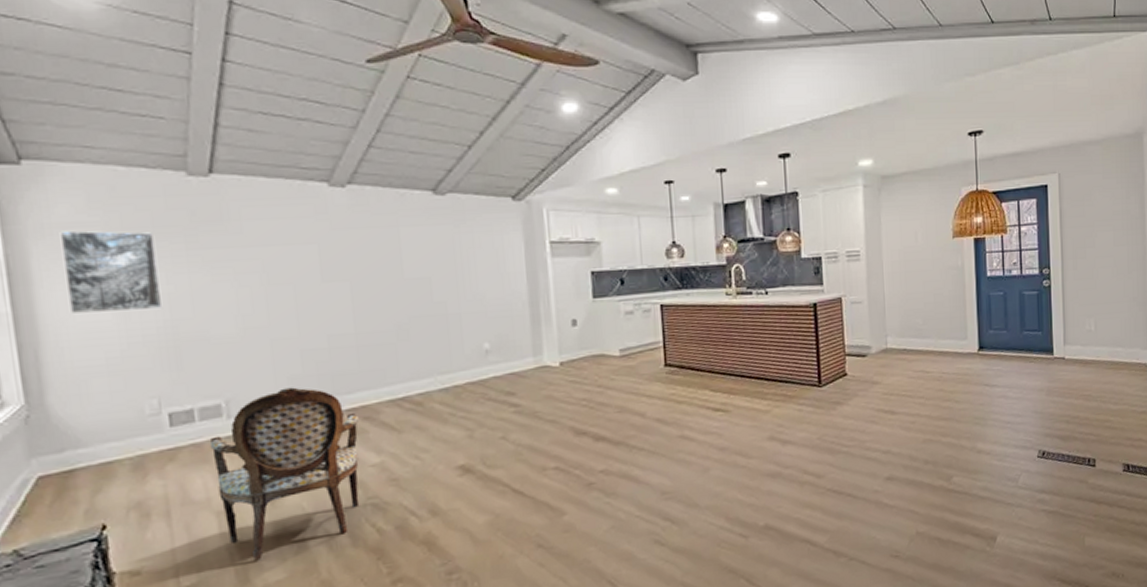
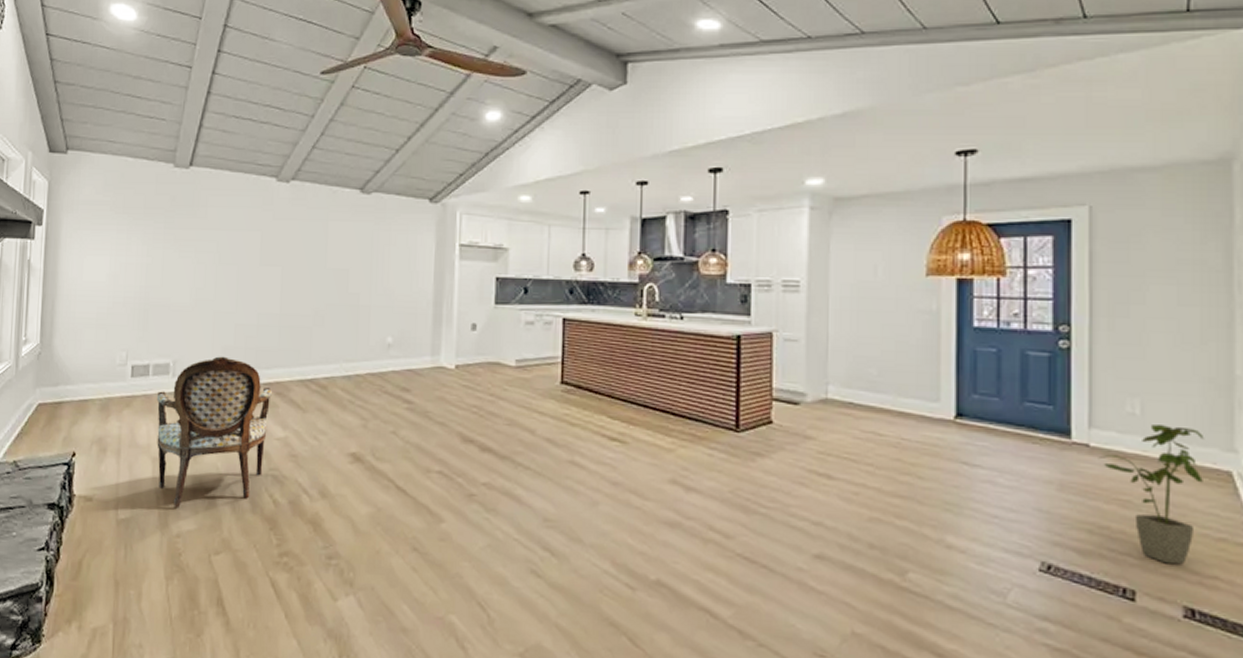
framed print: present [59,230,163,313] -> none [80,207,144,277]
house plant: none [1070,336,1132,436] -> present [1098,425,1205,565]

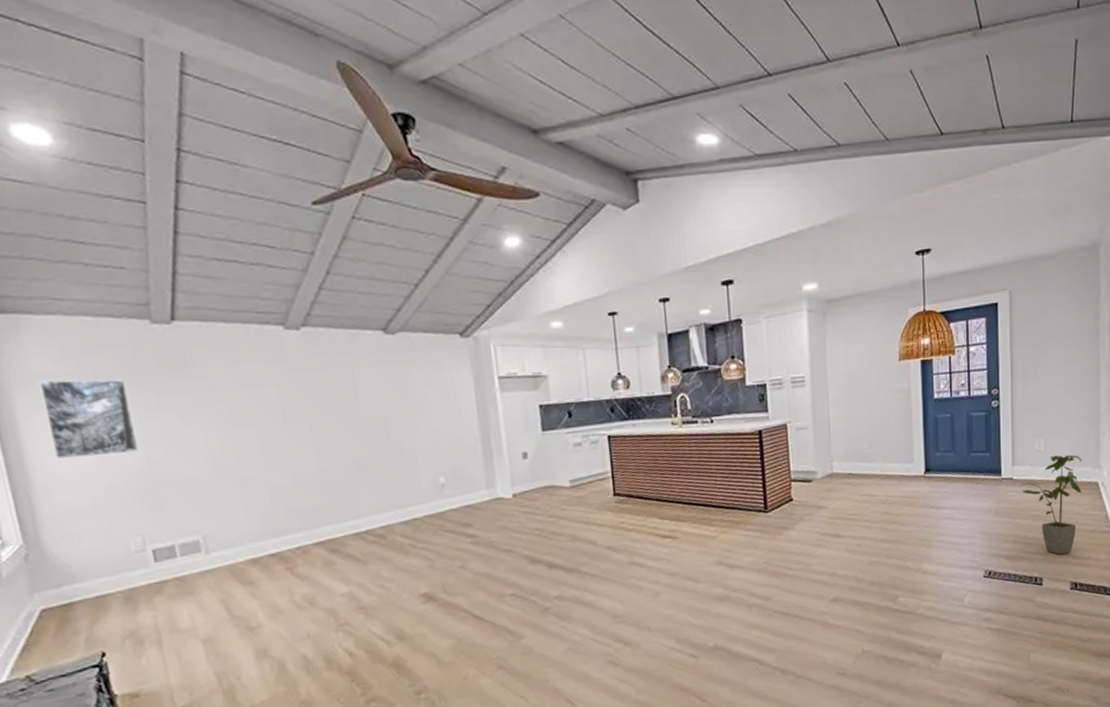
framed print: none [80,207,144,277] -> present [39,379,139,459]
armchair: present [156,356,273,508] -> none [191,523,332,684]

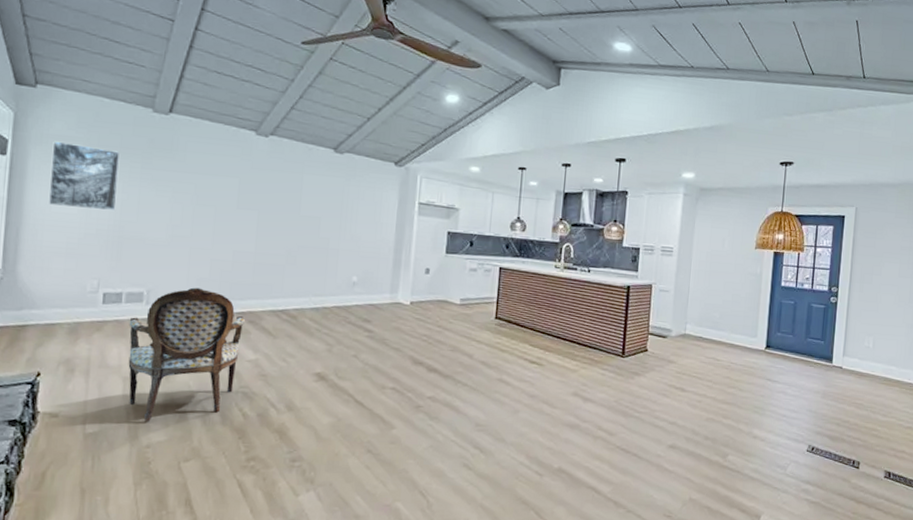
armchair: none [191,523,332,684] -> present [128,287,246,422]
house plant: present [1018,455,1082,555] -> none [846,354,906,444]

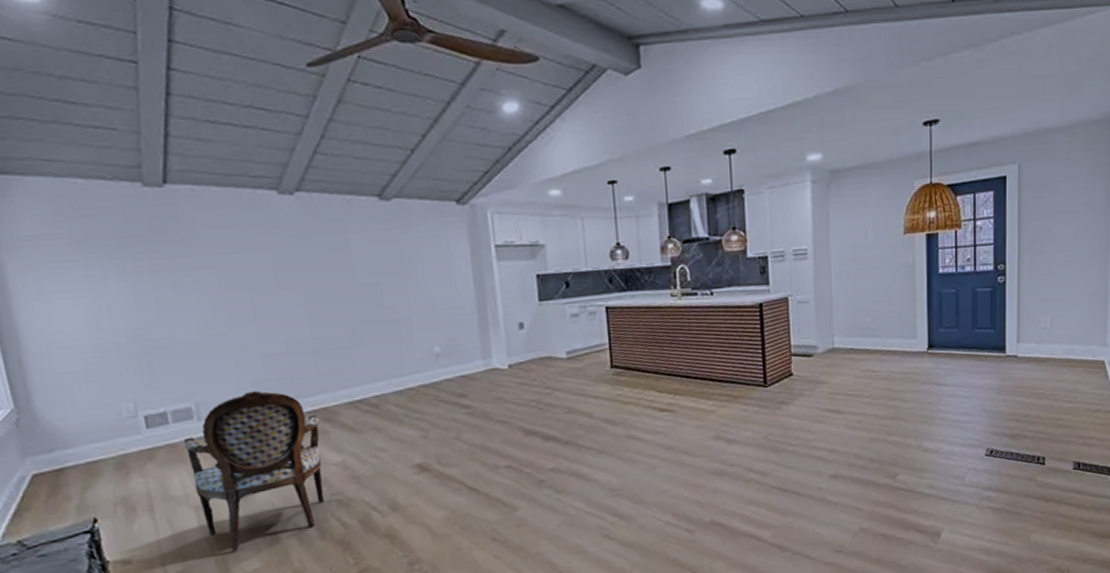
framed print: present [49,141,119,211] -> none [29,242,131,323]

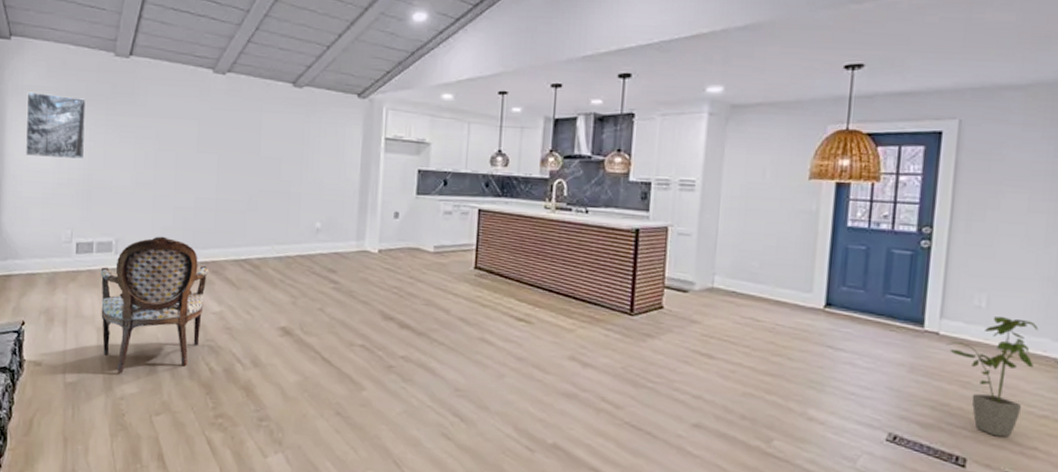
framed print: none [29,242,131,323] -> present [25,92,86,160]
house plant: none [1023,333,1089,434] -> present [945,317,1039,438]

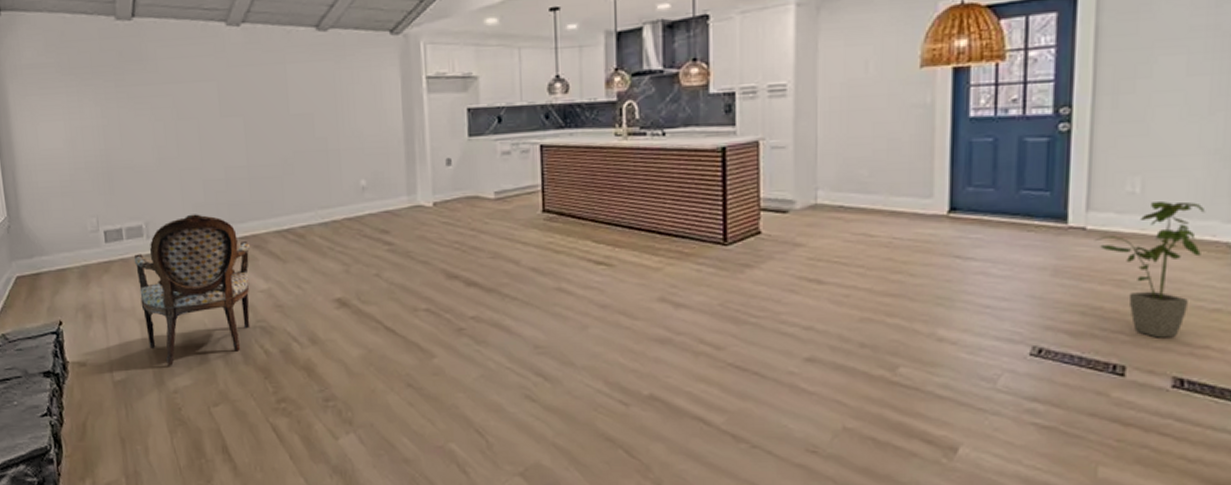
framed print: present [25,92,86,160] -> none [27,71,99,142]

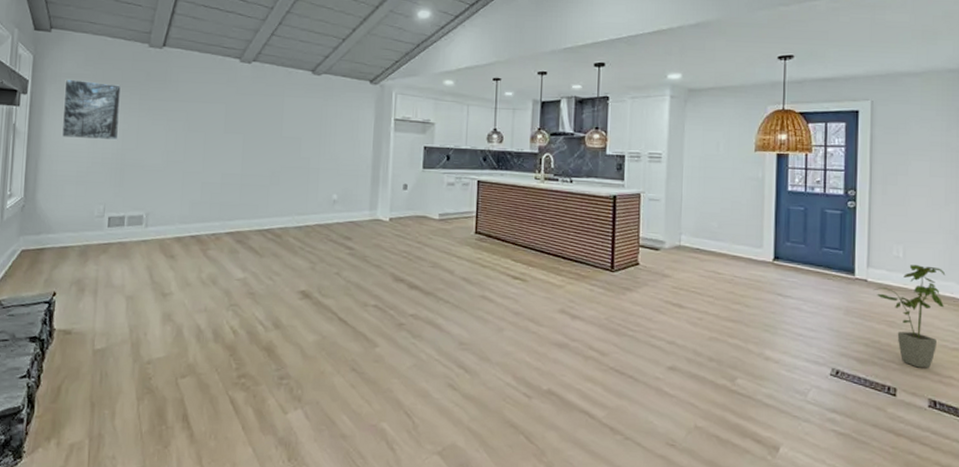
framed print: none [27,71,99,142] -> present [62,79,121,141]
armchair: present [134,214,251,366] -> none [130,209,234,339]

